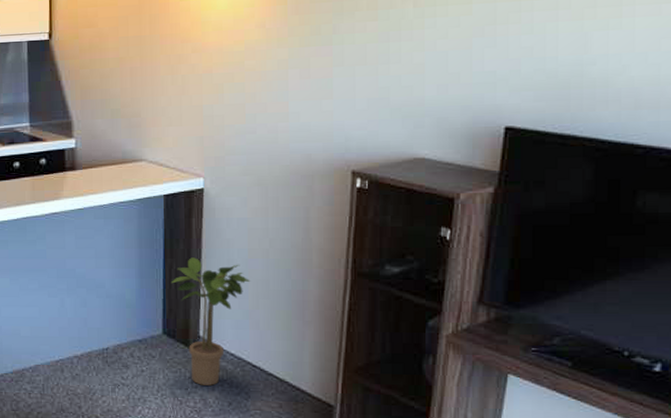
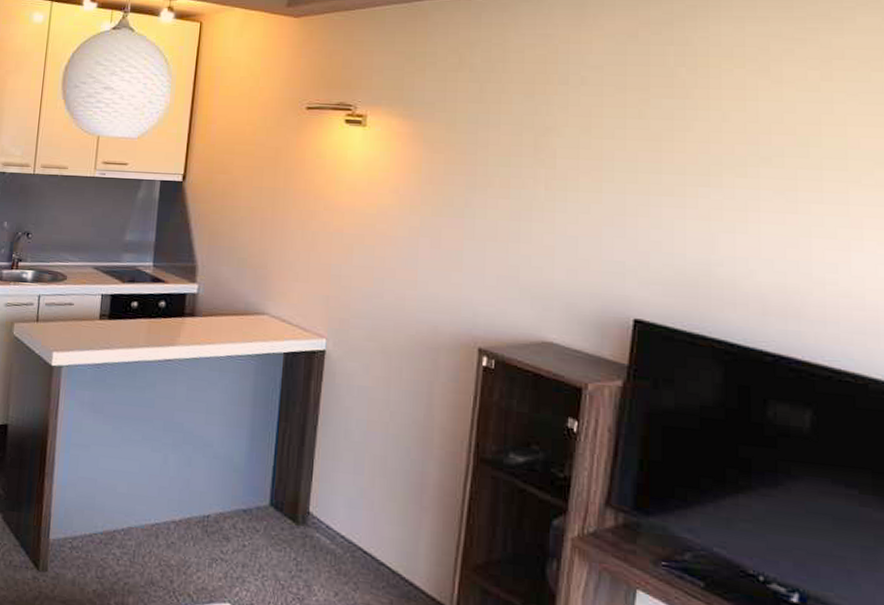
potted plant: present [171,257,251,386] -> none [283,423,368,571]

